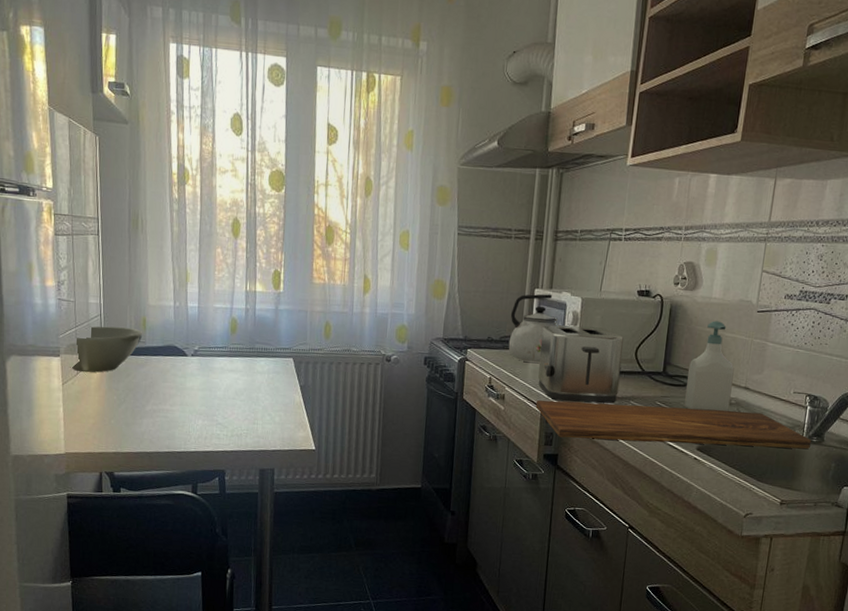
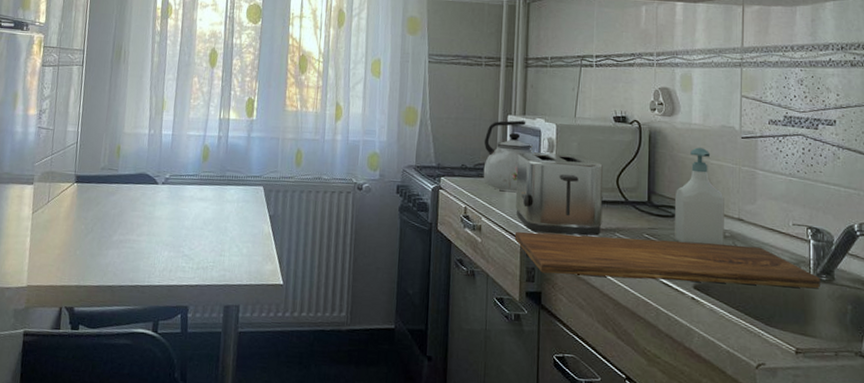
bowl: present [70,326,143,373] -> none [42,154,117,201]

